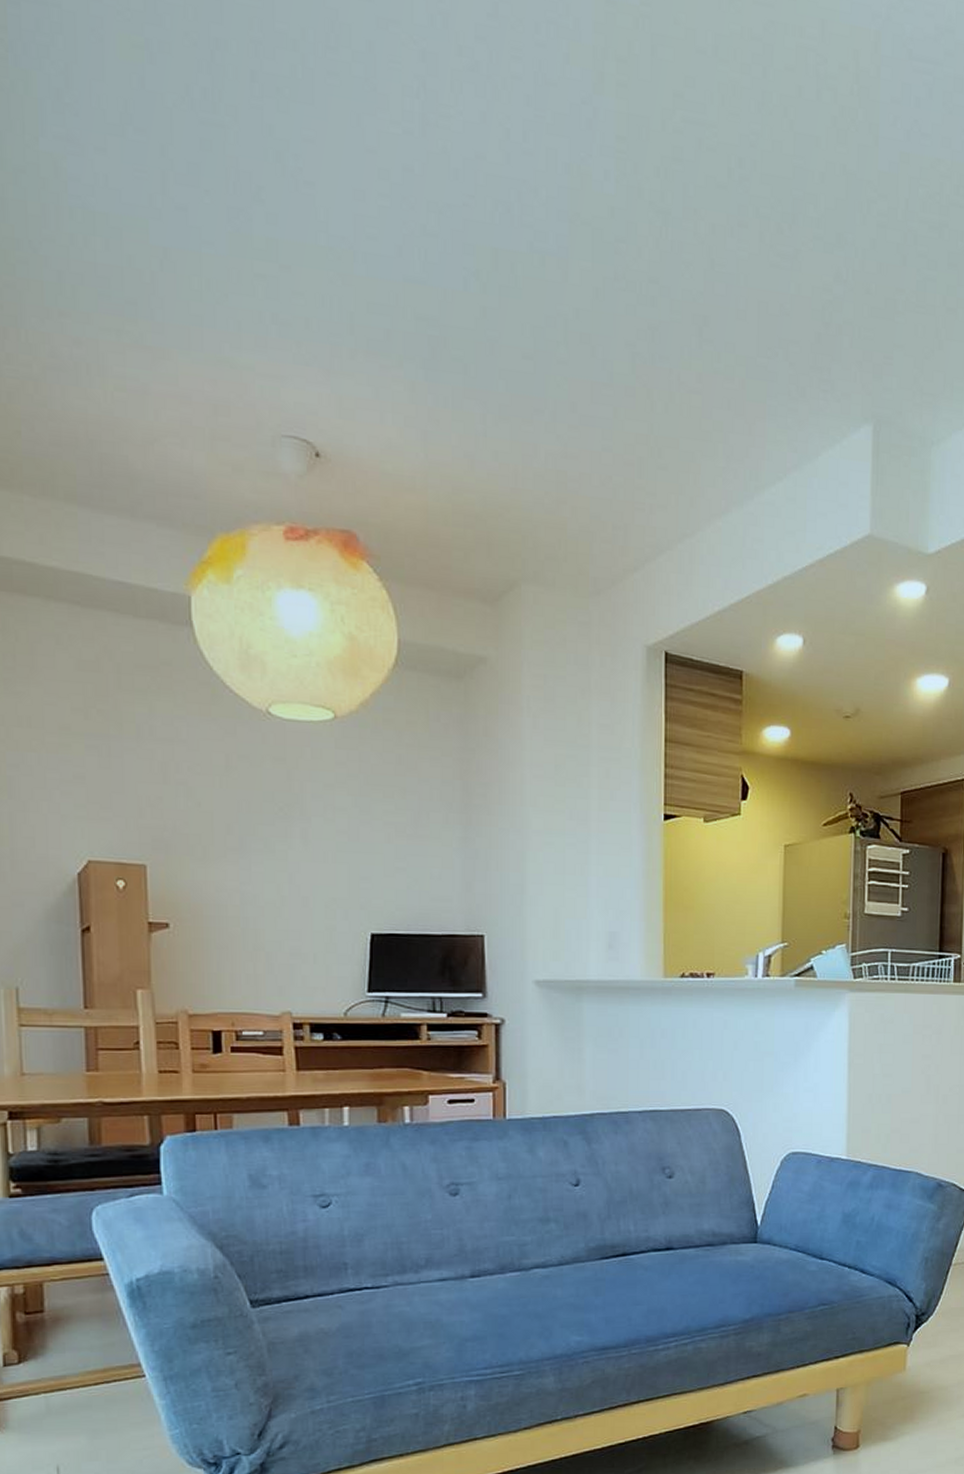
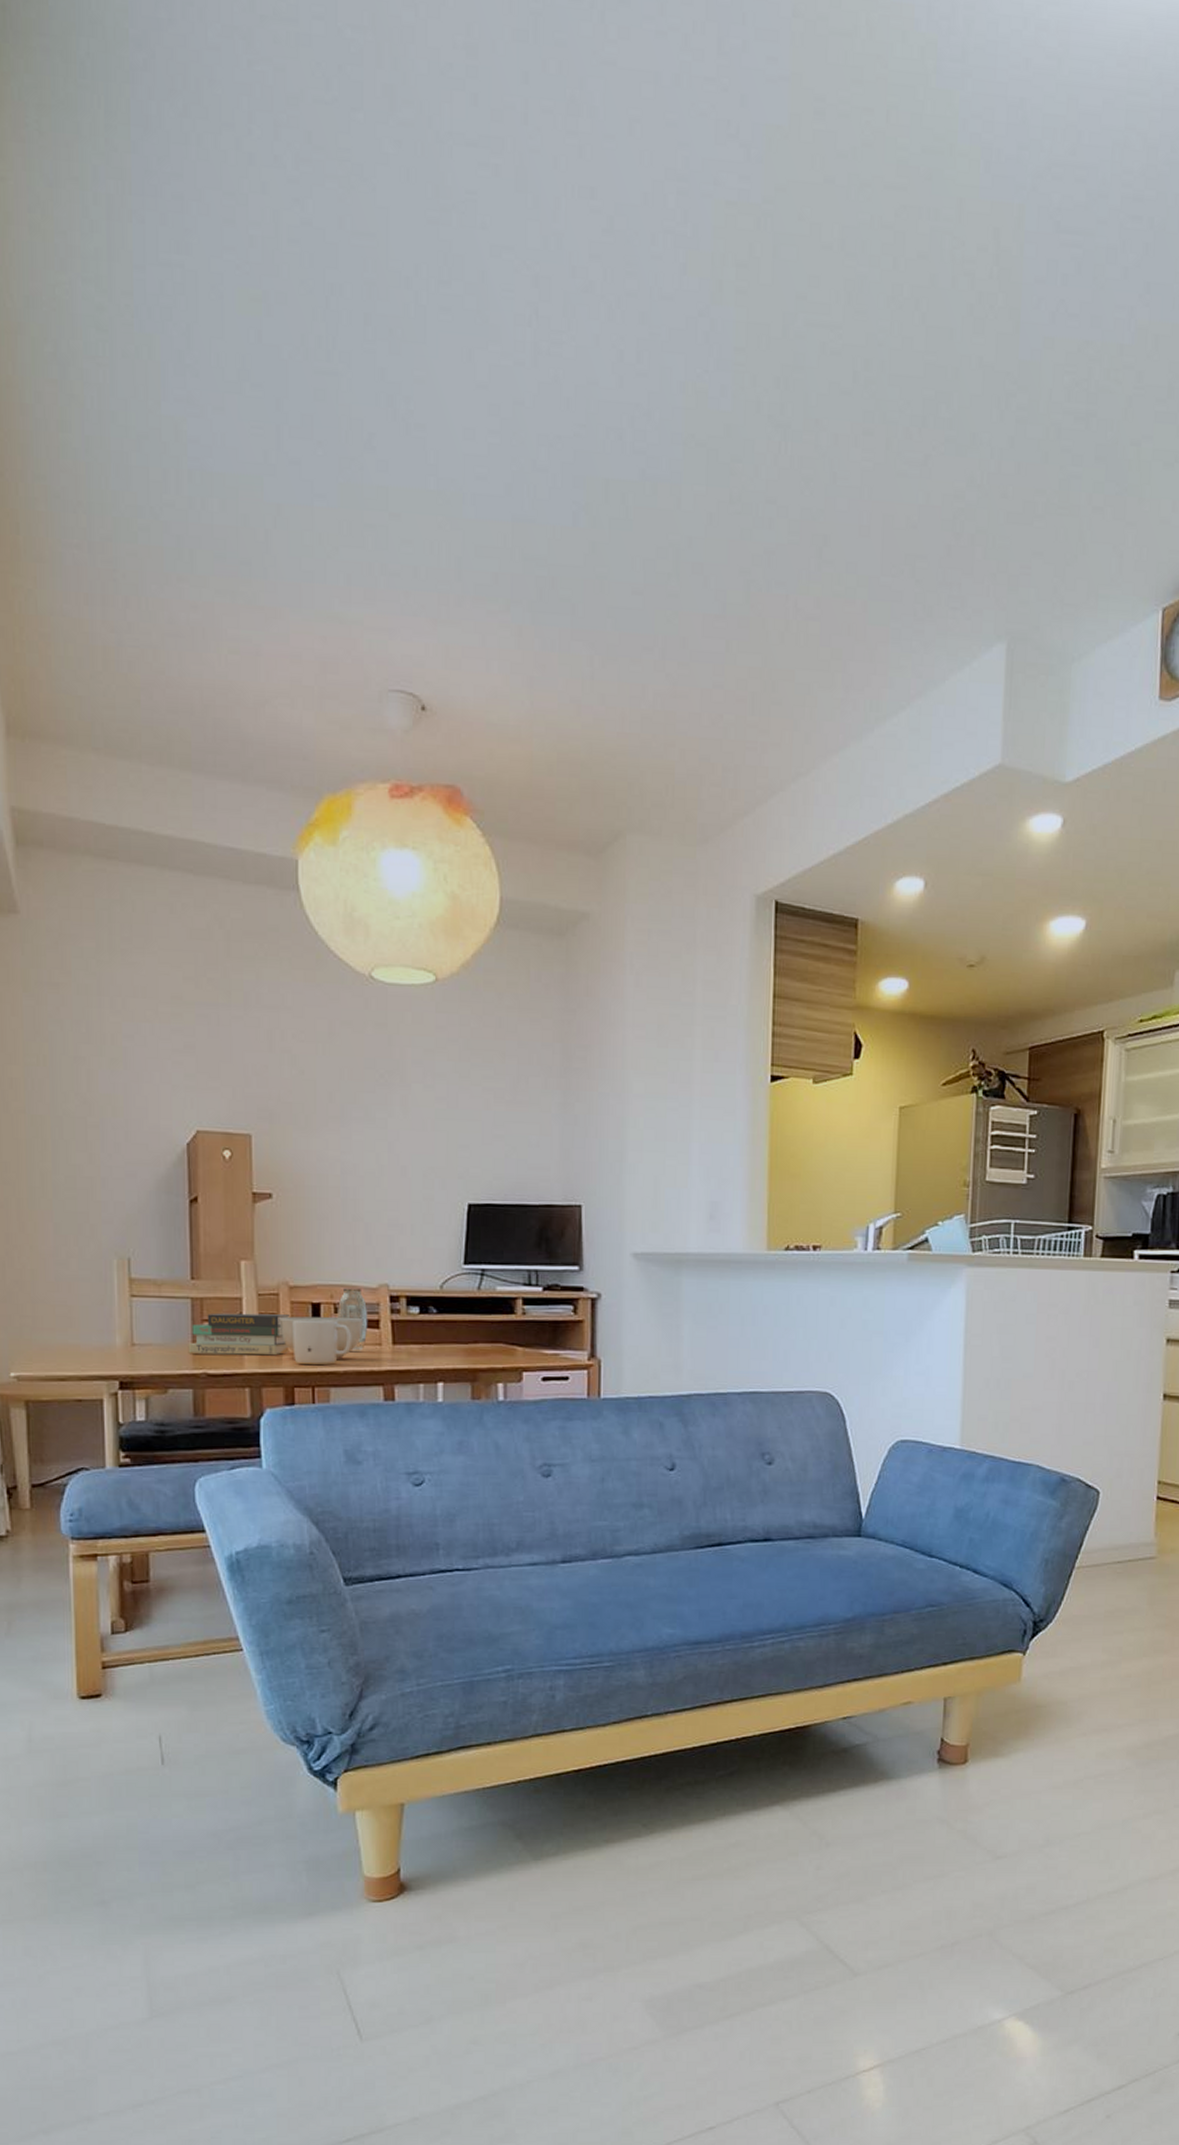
books: none [82,1041,190,1083] -> present [188,1313,290,1356]
bowl: none [178,1044,265,1086] -> present [279,1316,363,1359]
mug: none [191,1047,255,1092] -> present [291,1319,352,1366]
vase: none [239,1016,271,1079] -> present [338,1288,368,1353]

